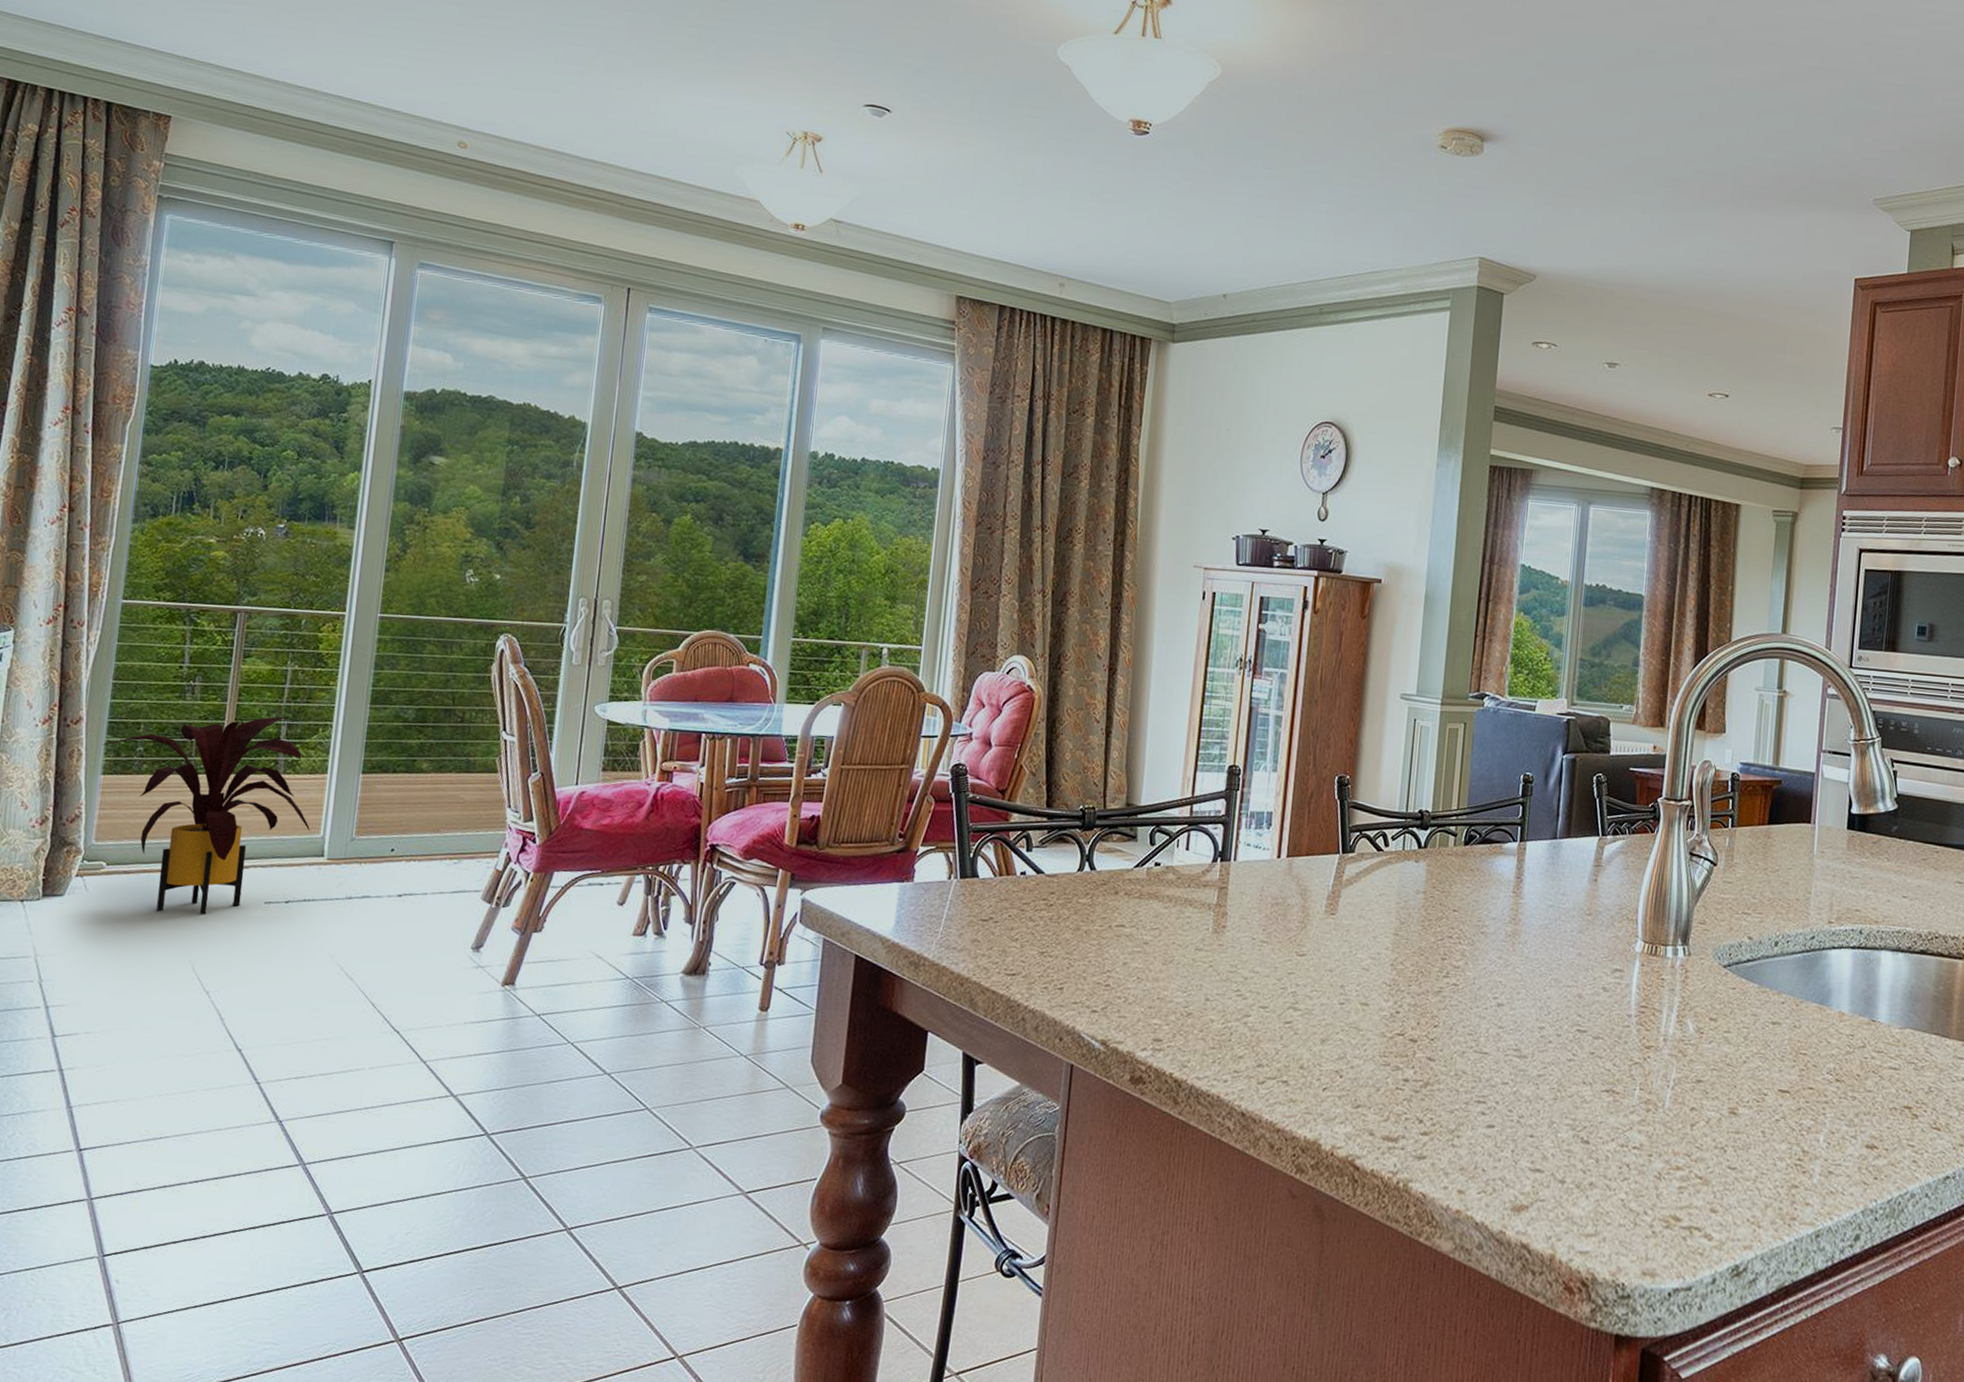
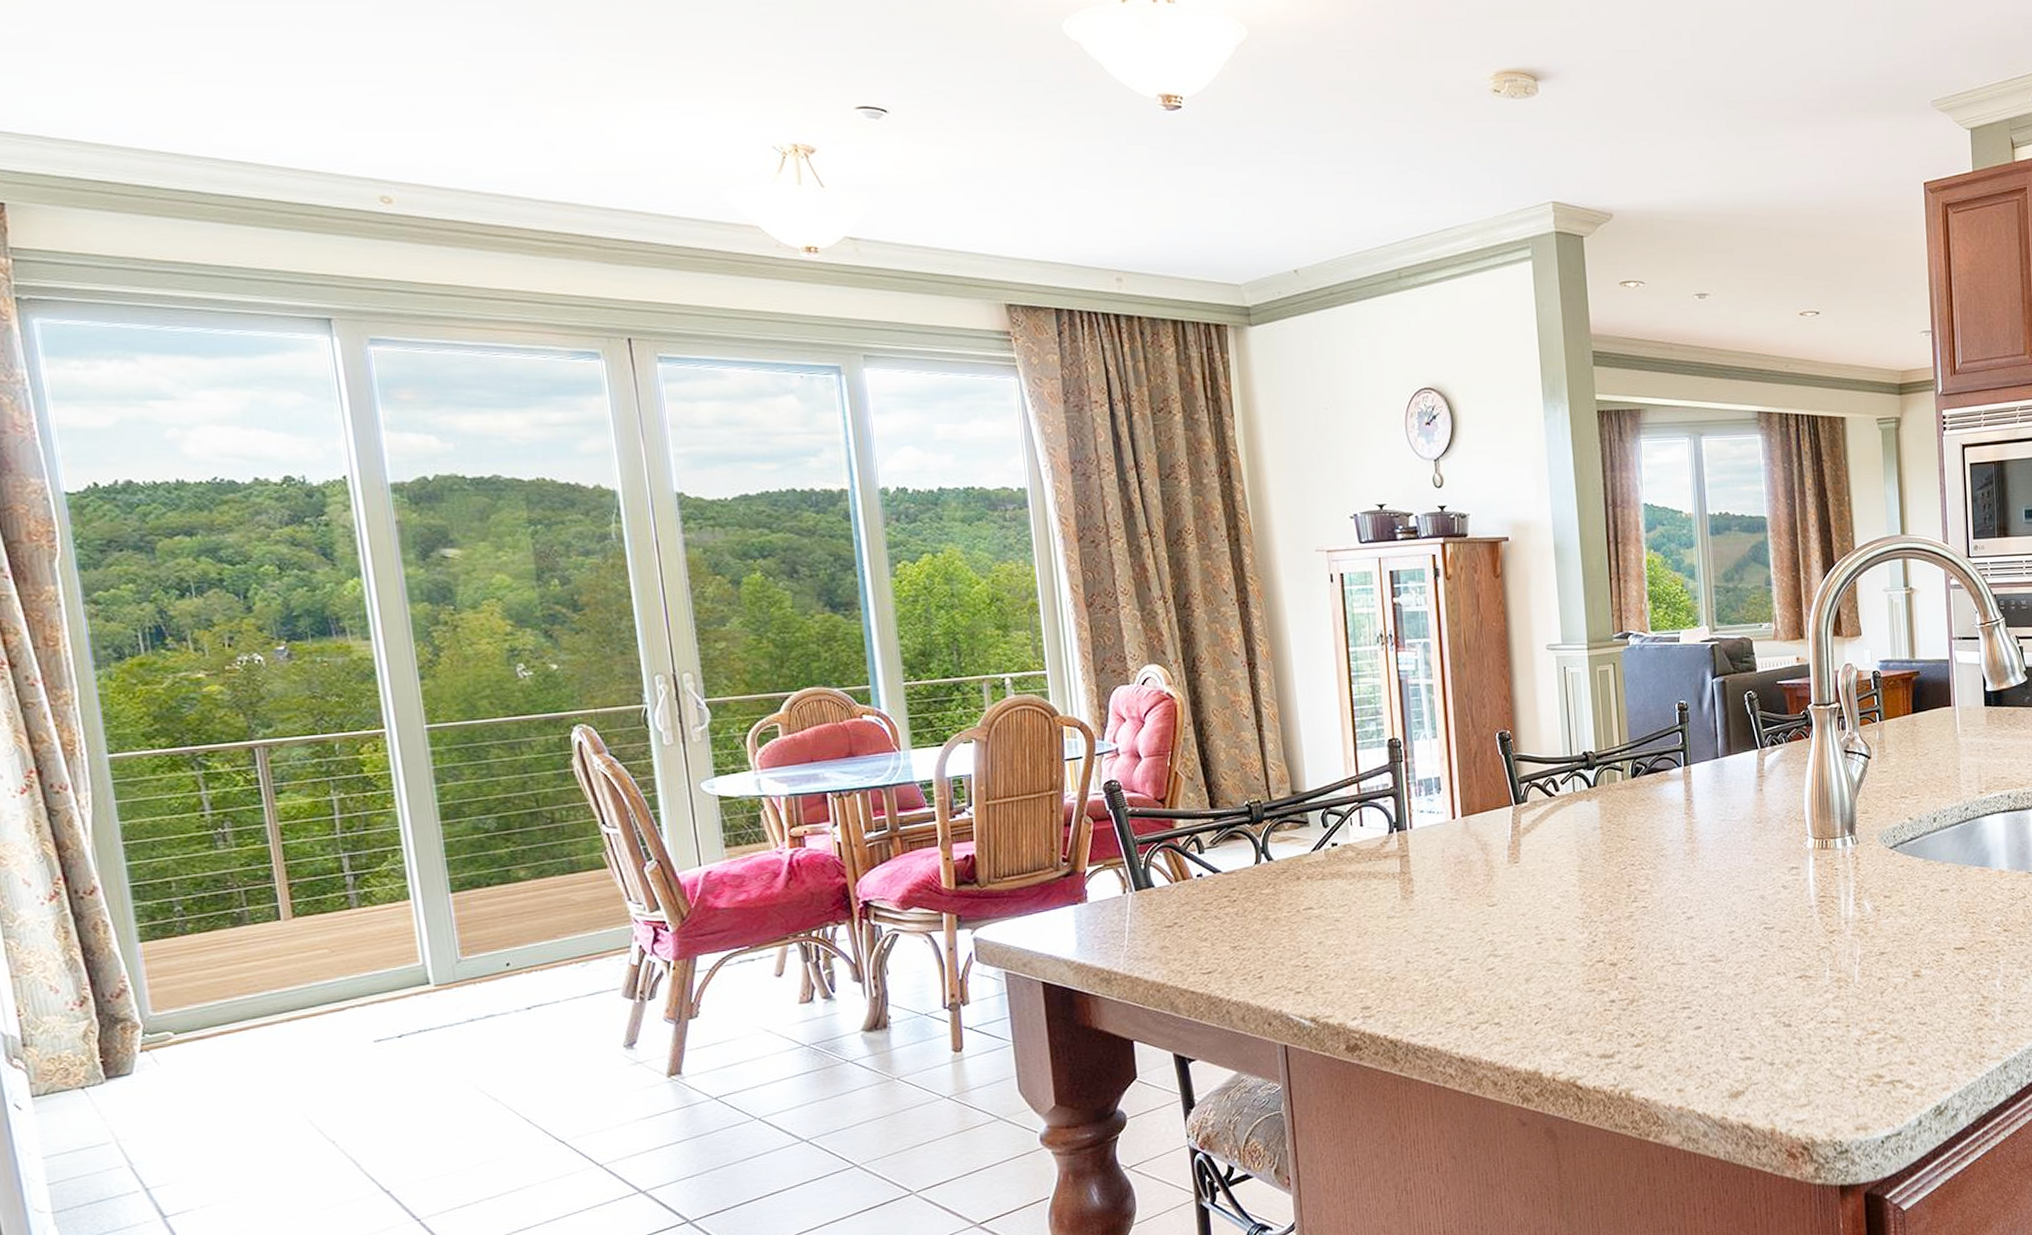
house plant: present [102,716,310,914] -> none [130,848,406,1072]

